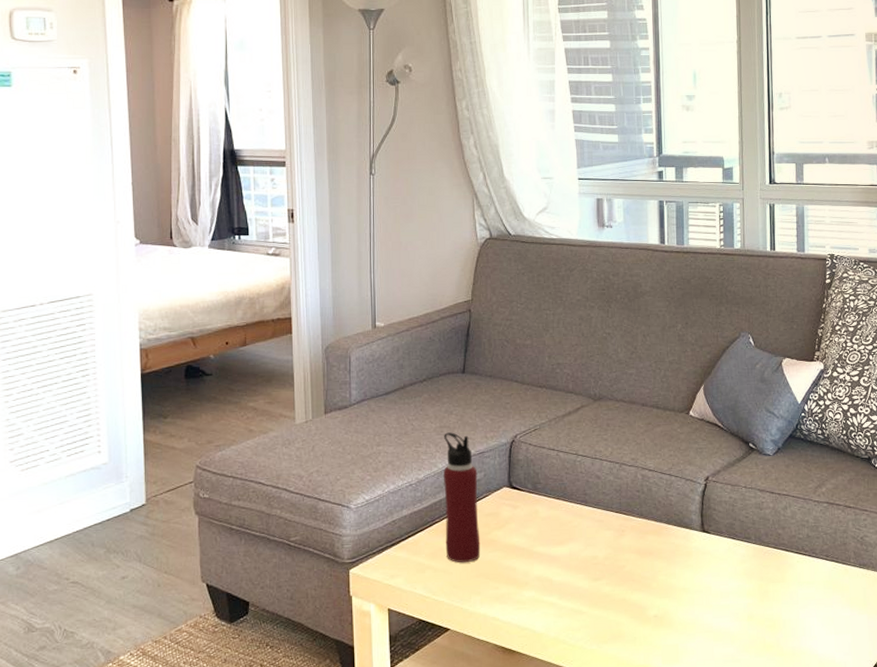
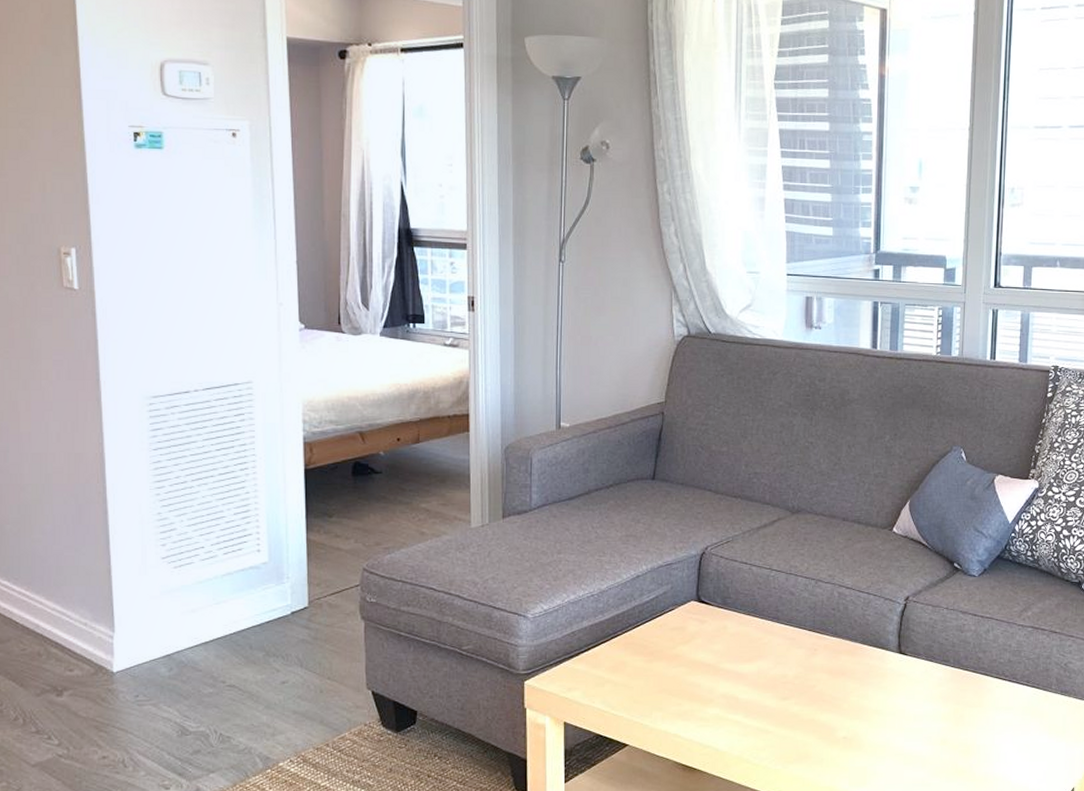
water bottle: present [444,432,481,563] -> none [627,542,664,678]

